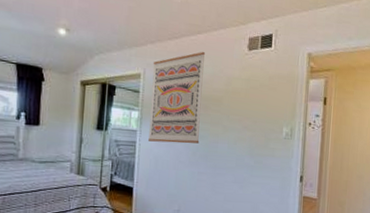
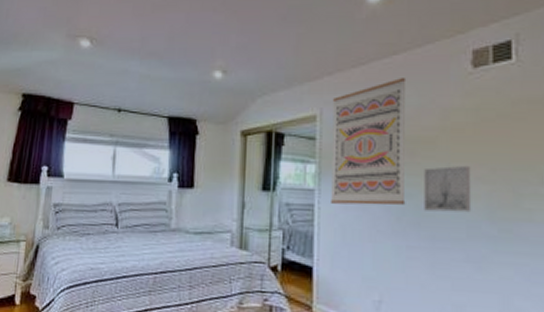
wall art: none [211,117,242,150] -> present [424,165,472,213]

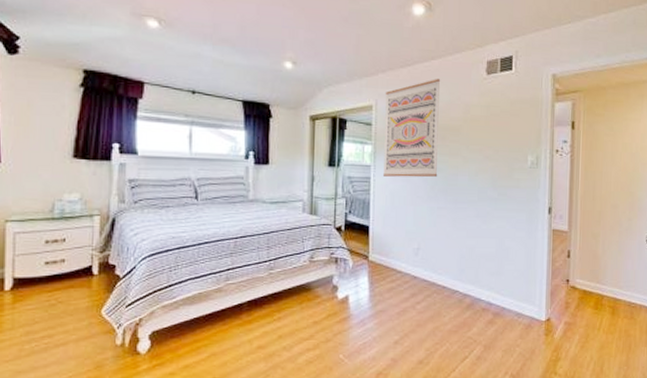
wall art: present [424,165,472,213] -> none [450,147,483,182]

